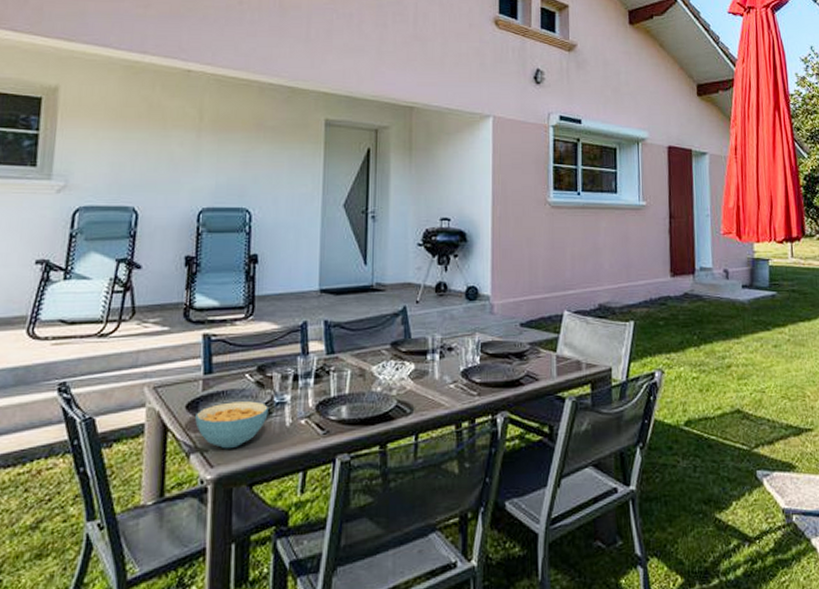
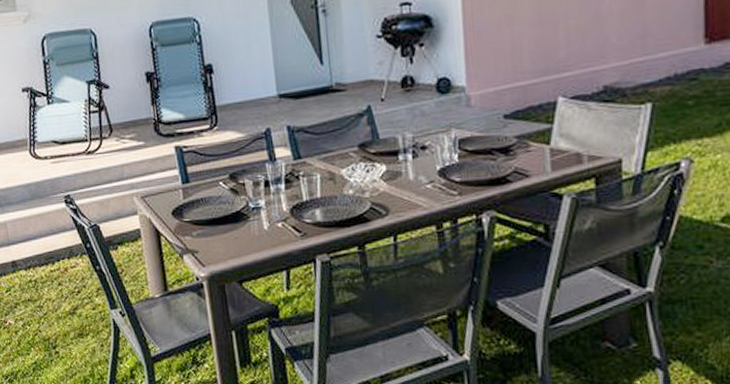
cereal bowl: present [195,401,268,449] -> none [181,207,246,251]

